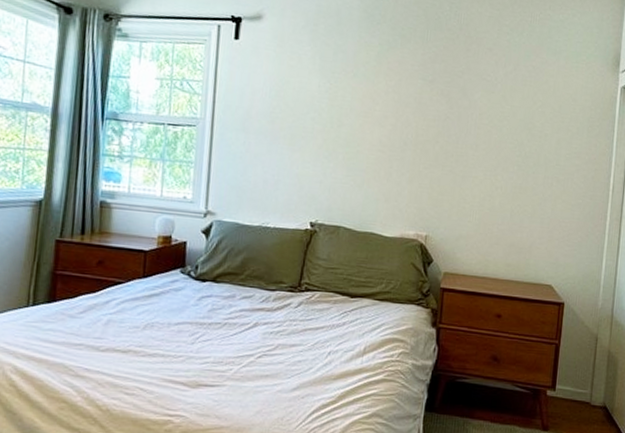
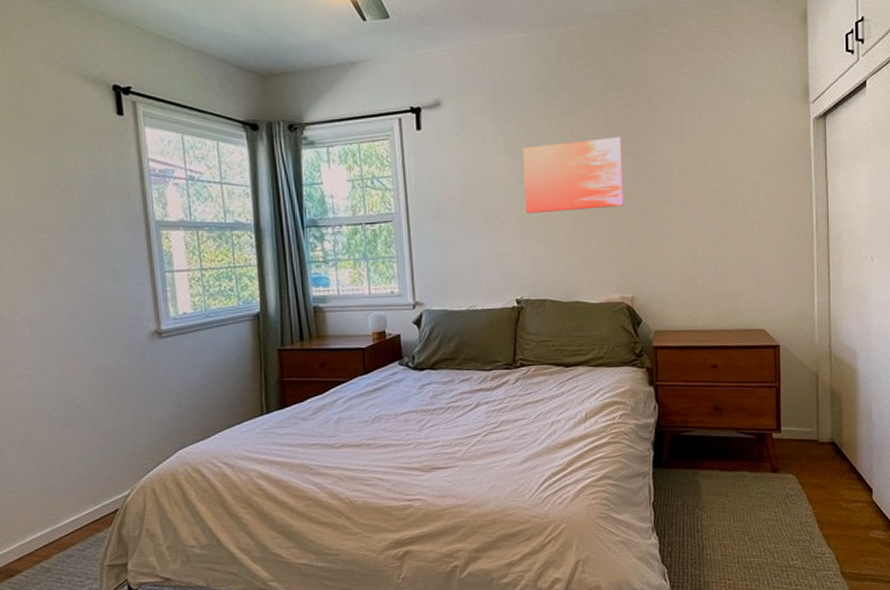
wall art: none [332,72,436,145] -> present [523,136,623,214]

